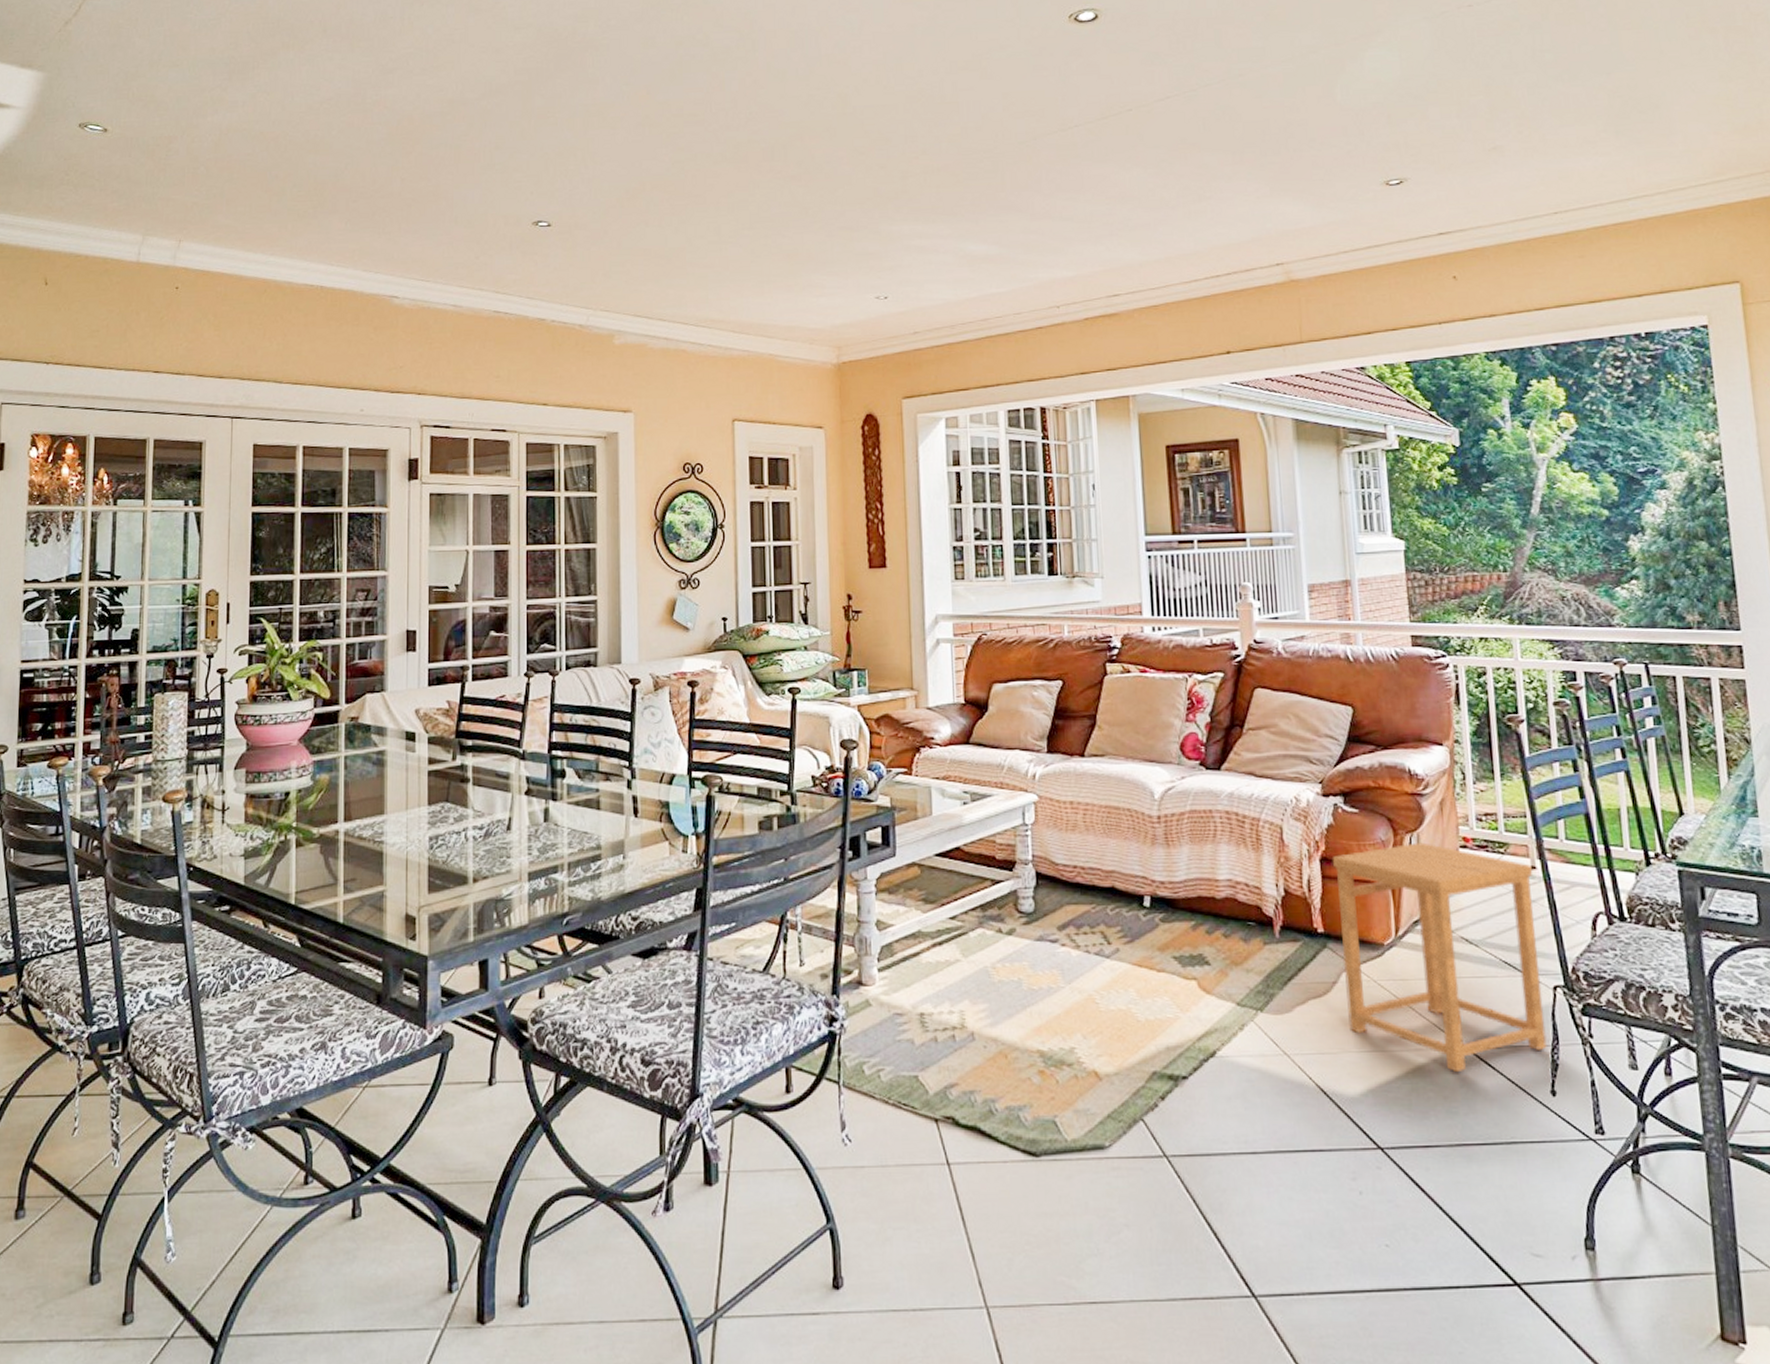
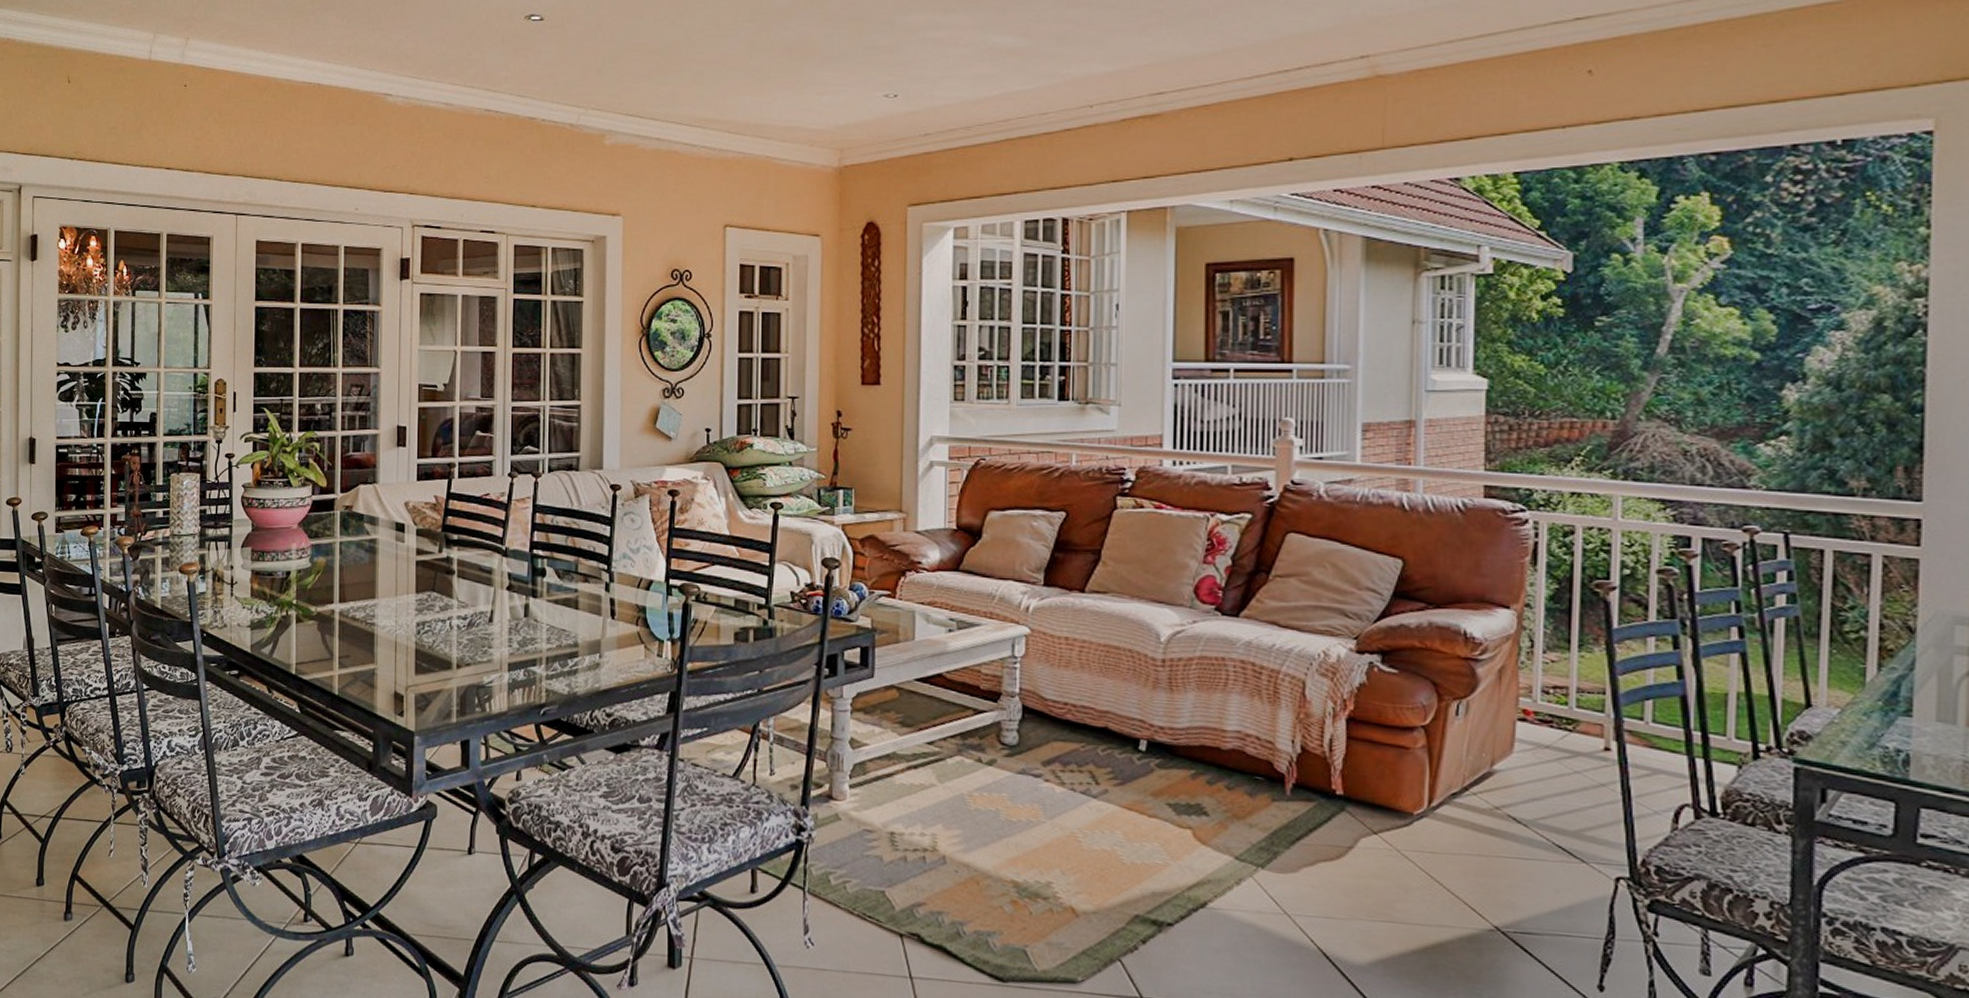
side table: present [1332,842,1547,1073] -> none [1360,710,1606,955]

